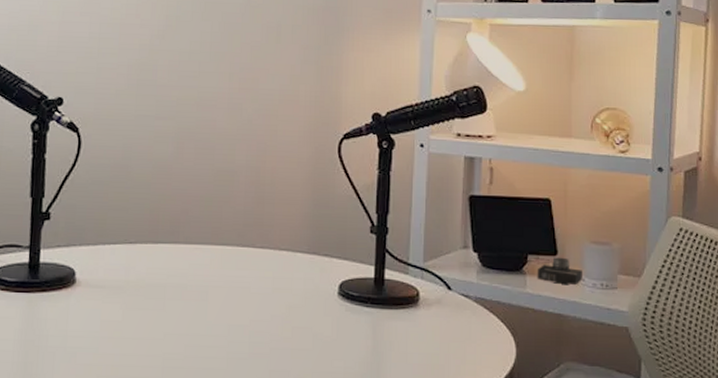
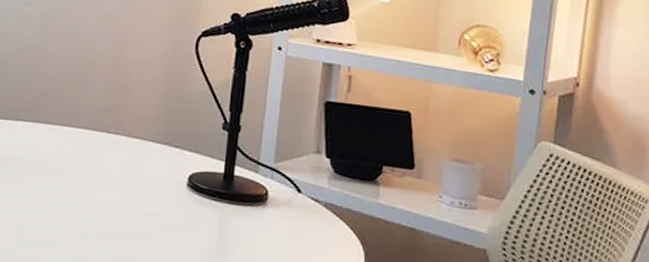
camera: present [537,257,582,286] -> none [391,170,440,202]

